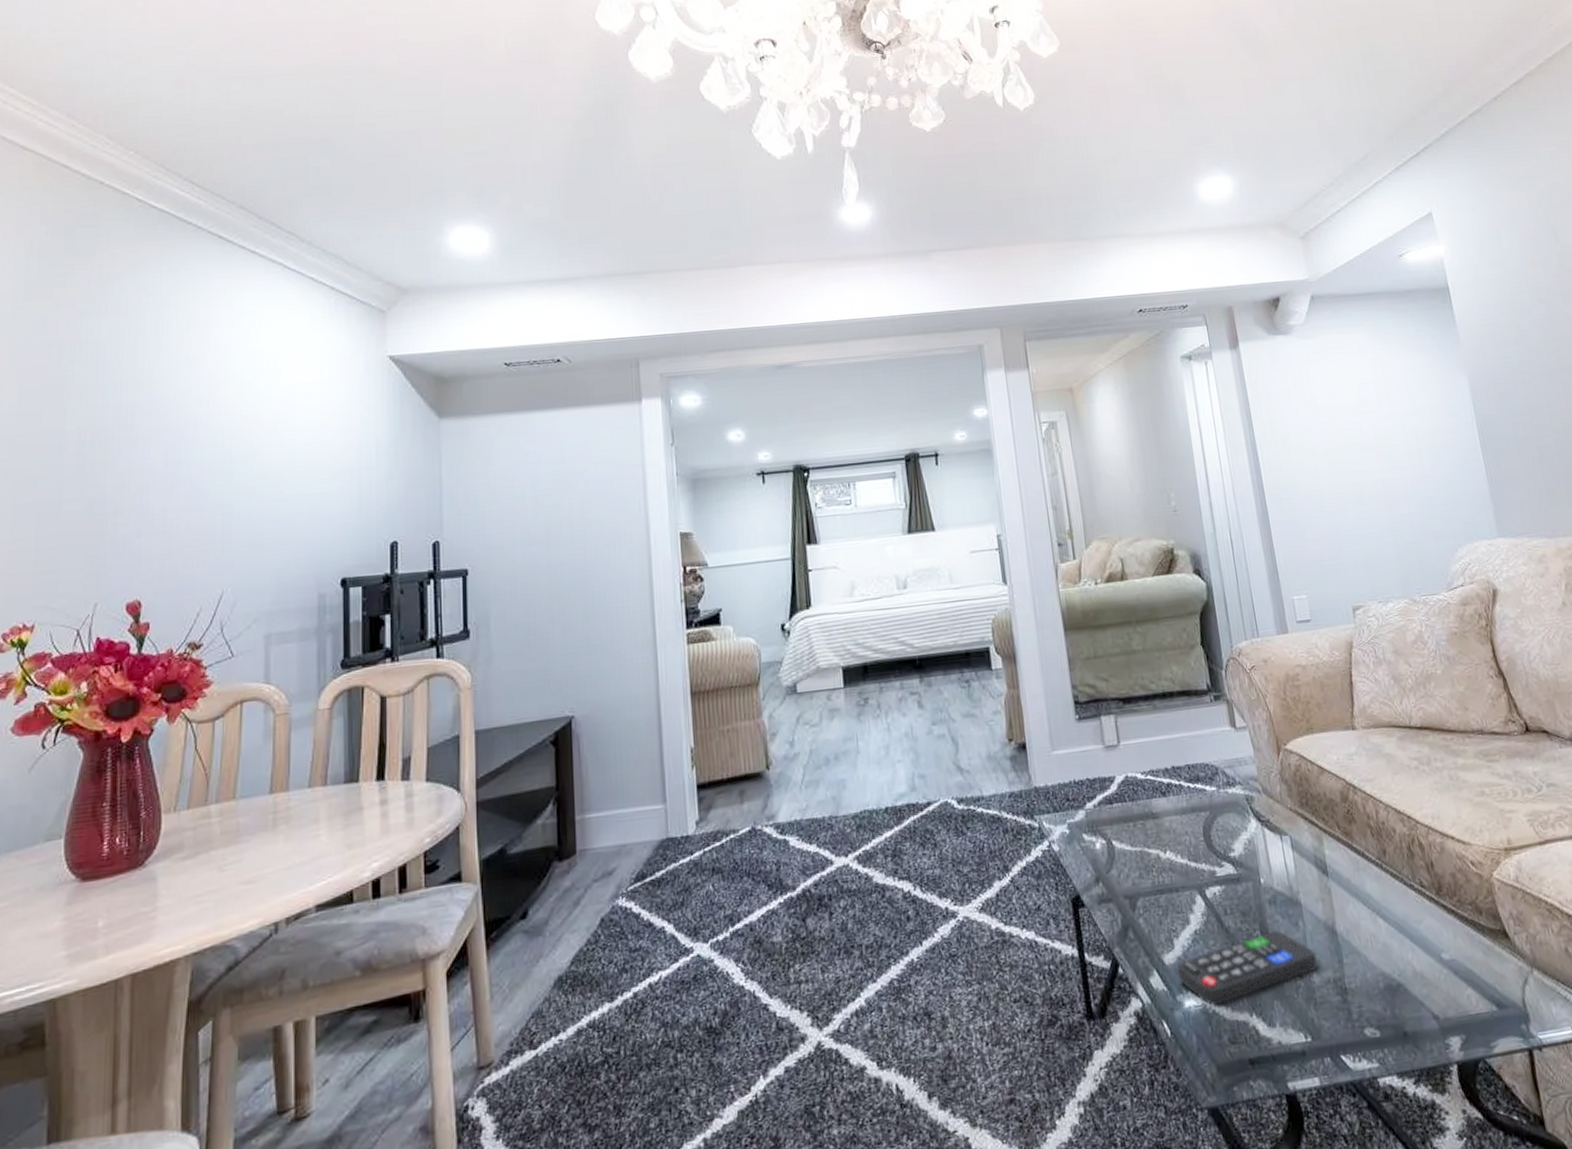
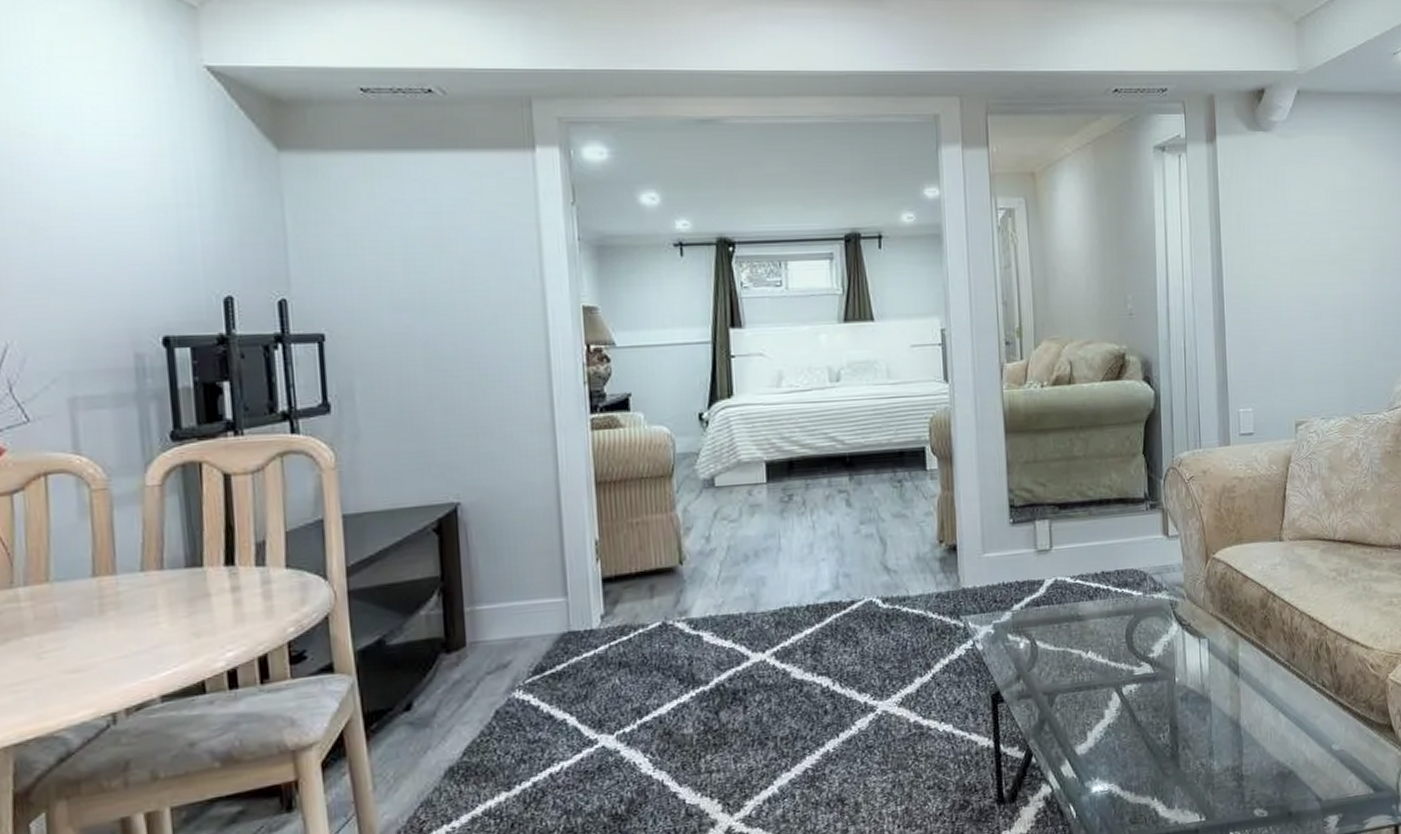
remote control: present [1177,930,1318,1005] -> none [1088,724,1220,791]

